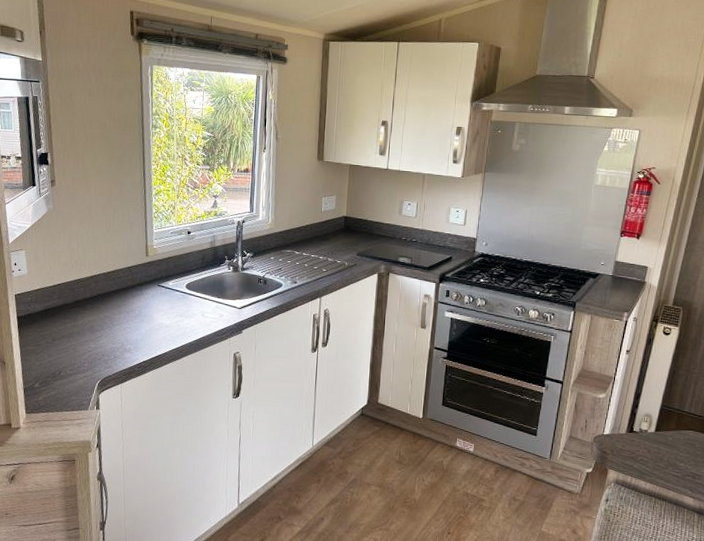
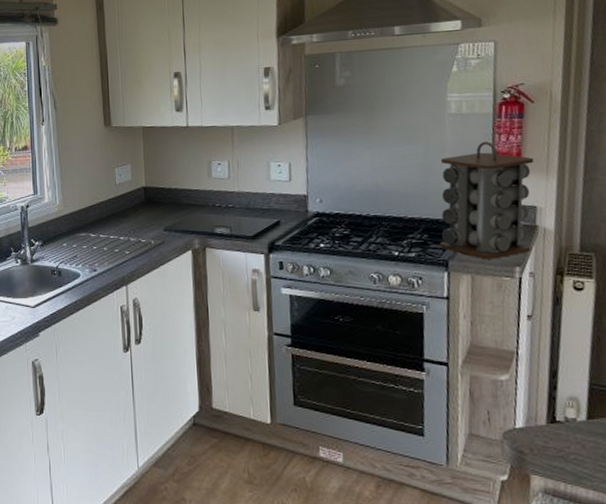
spice rack: none [571,211,652,305] -> present [439,141,534,260]

